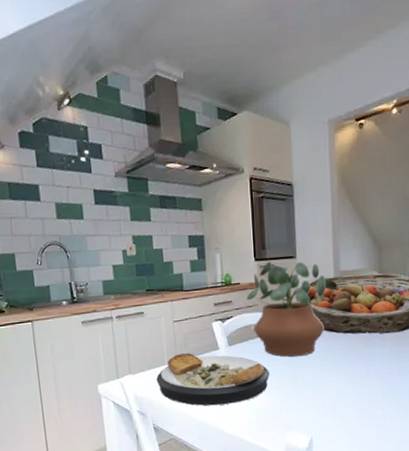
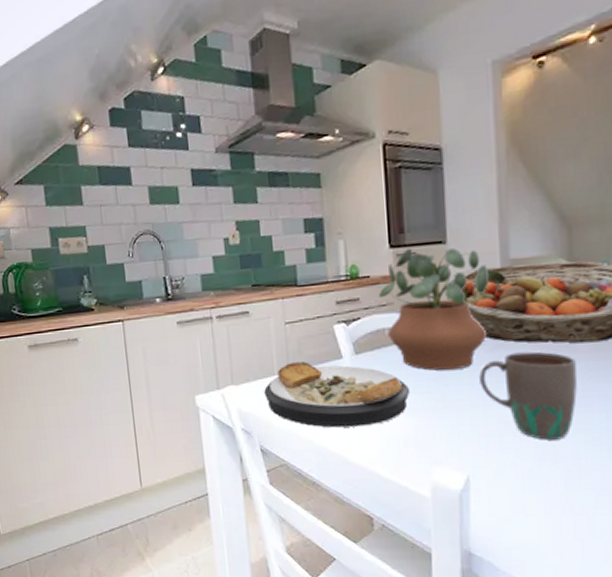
mug: none [319,340,385,407] -> present [479,351,577,440]

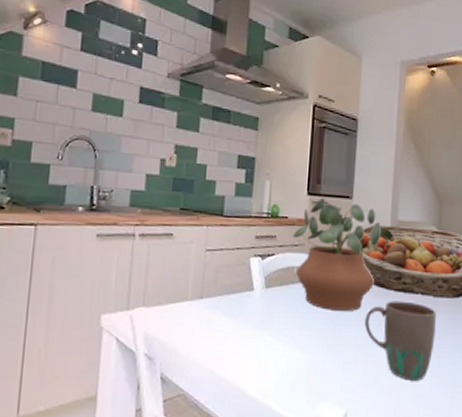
plate: present [264,362,409,428] -> none [174,290,307,359]

